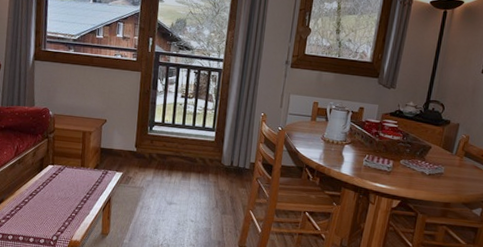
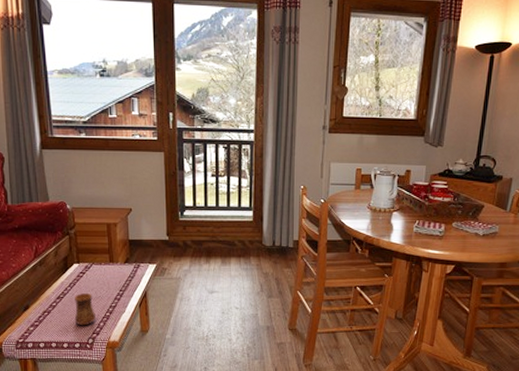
cup: none [42,193,62,224] -> present [74,293,96,326]

